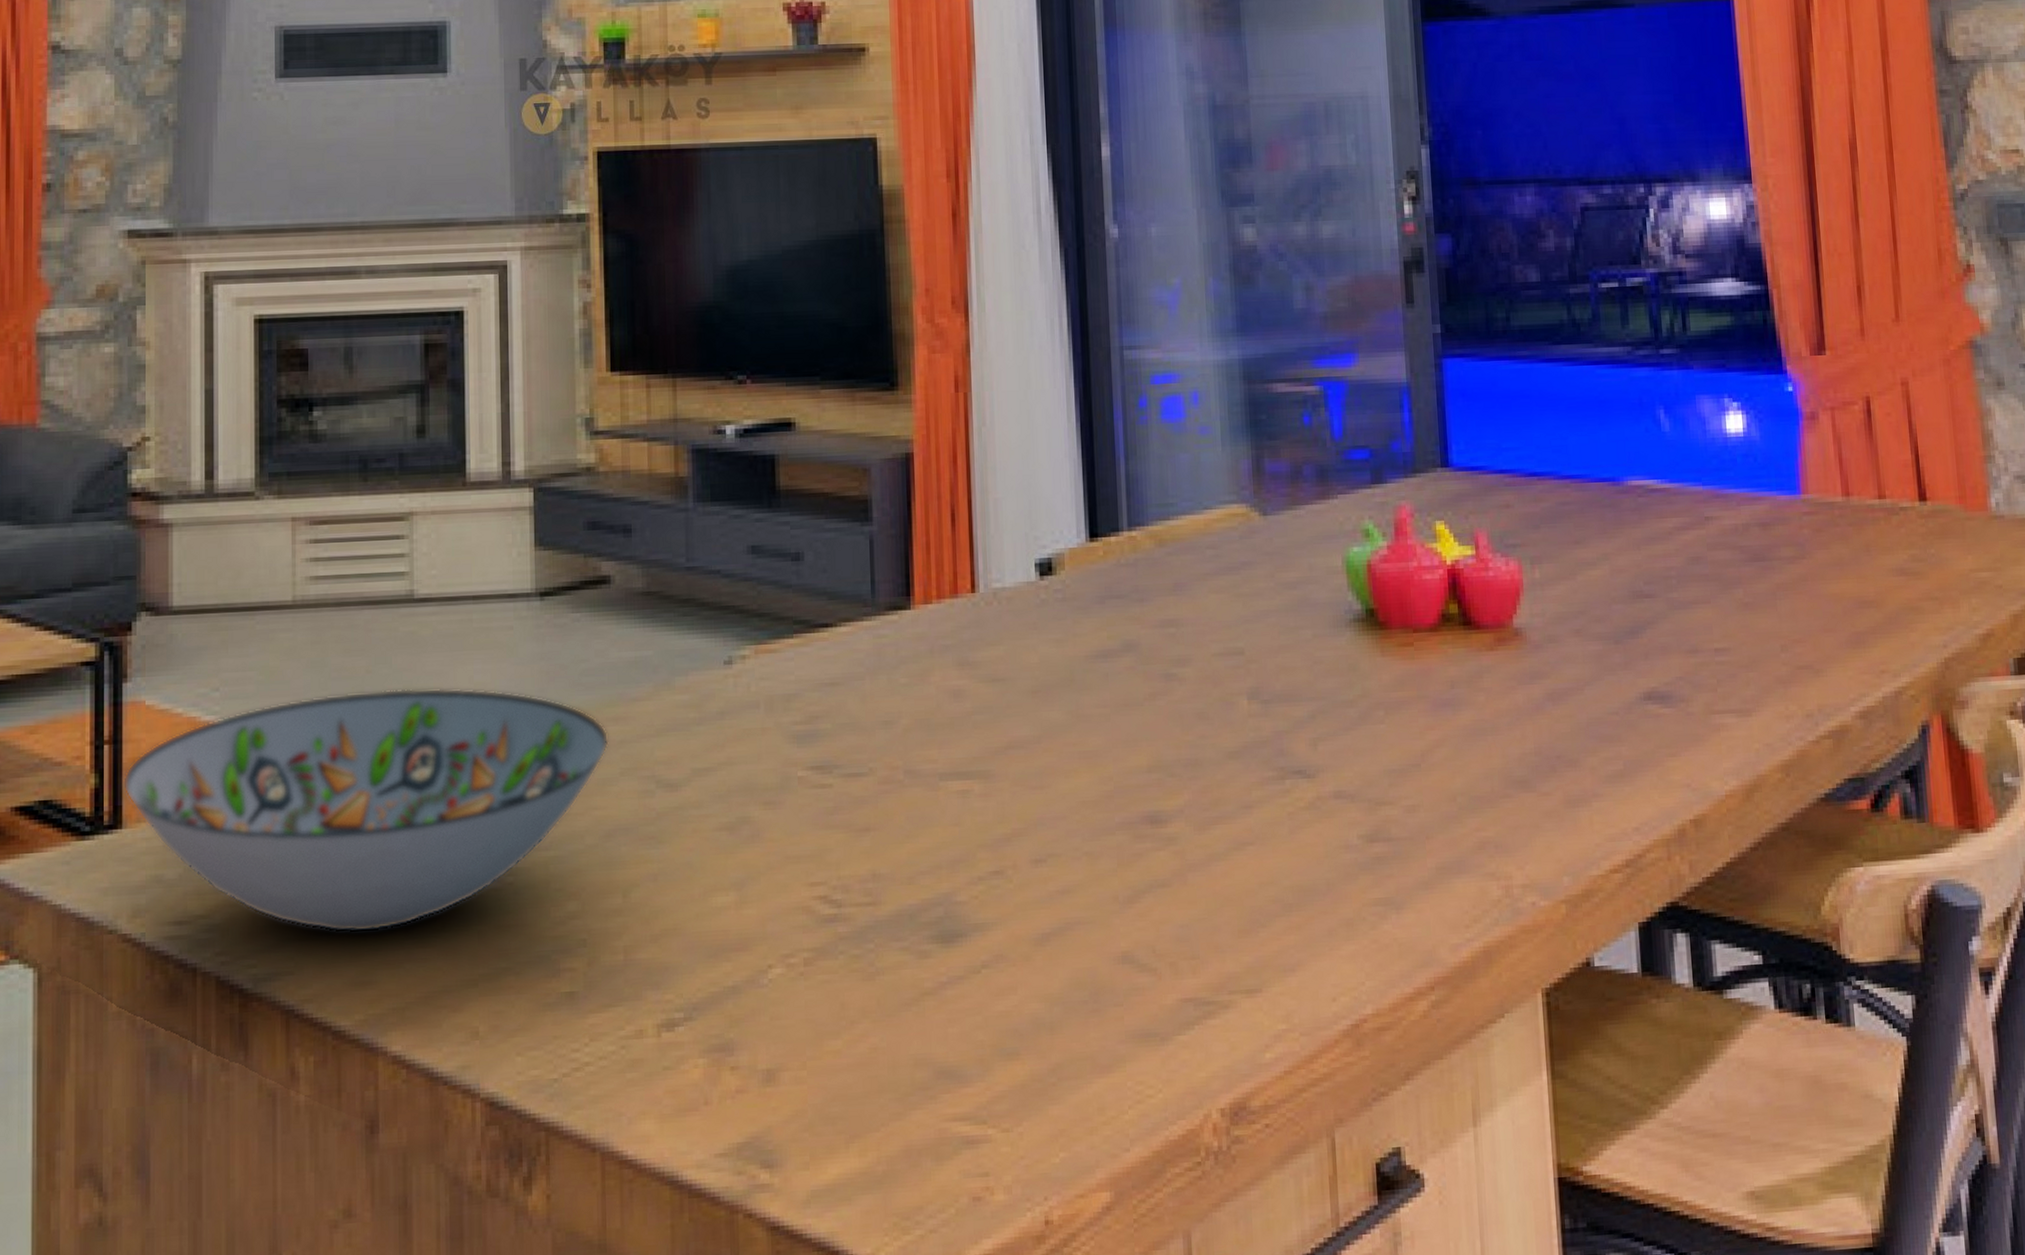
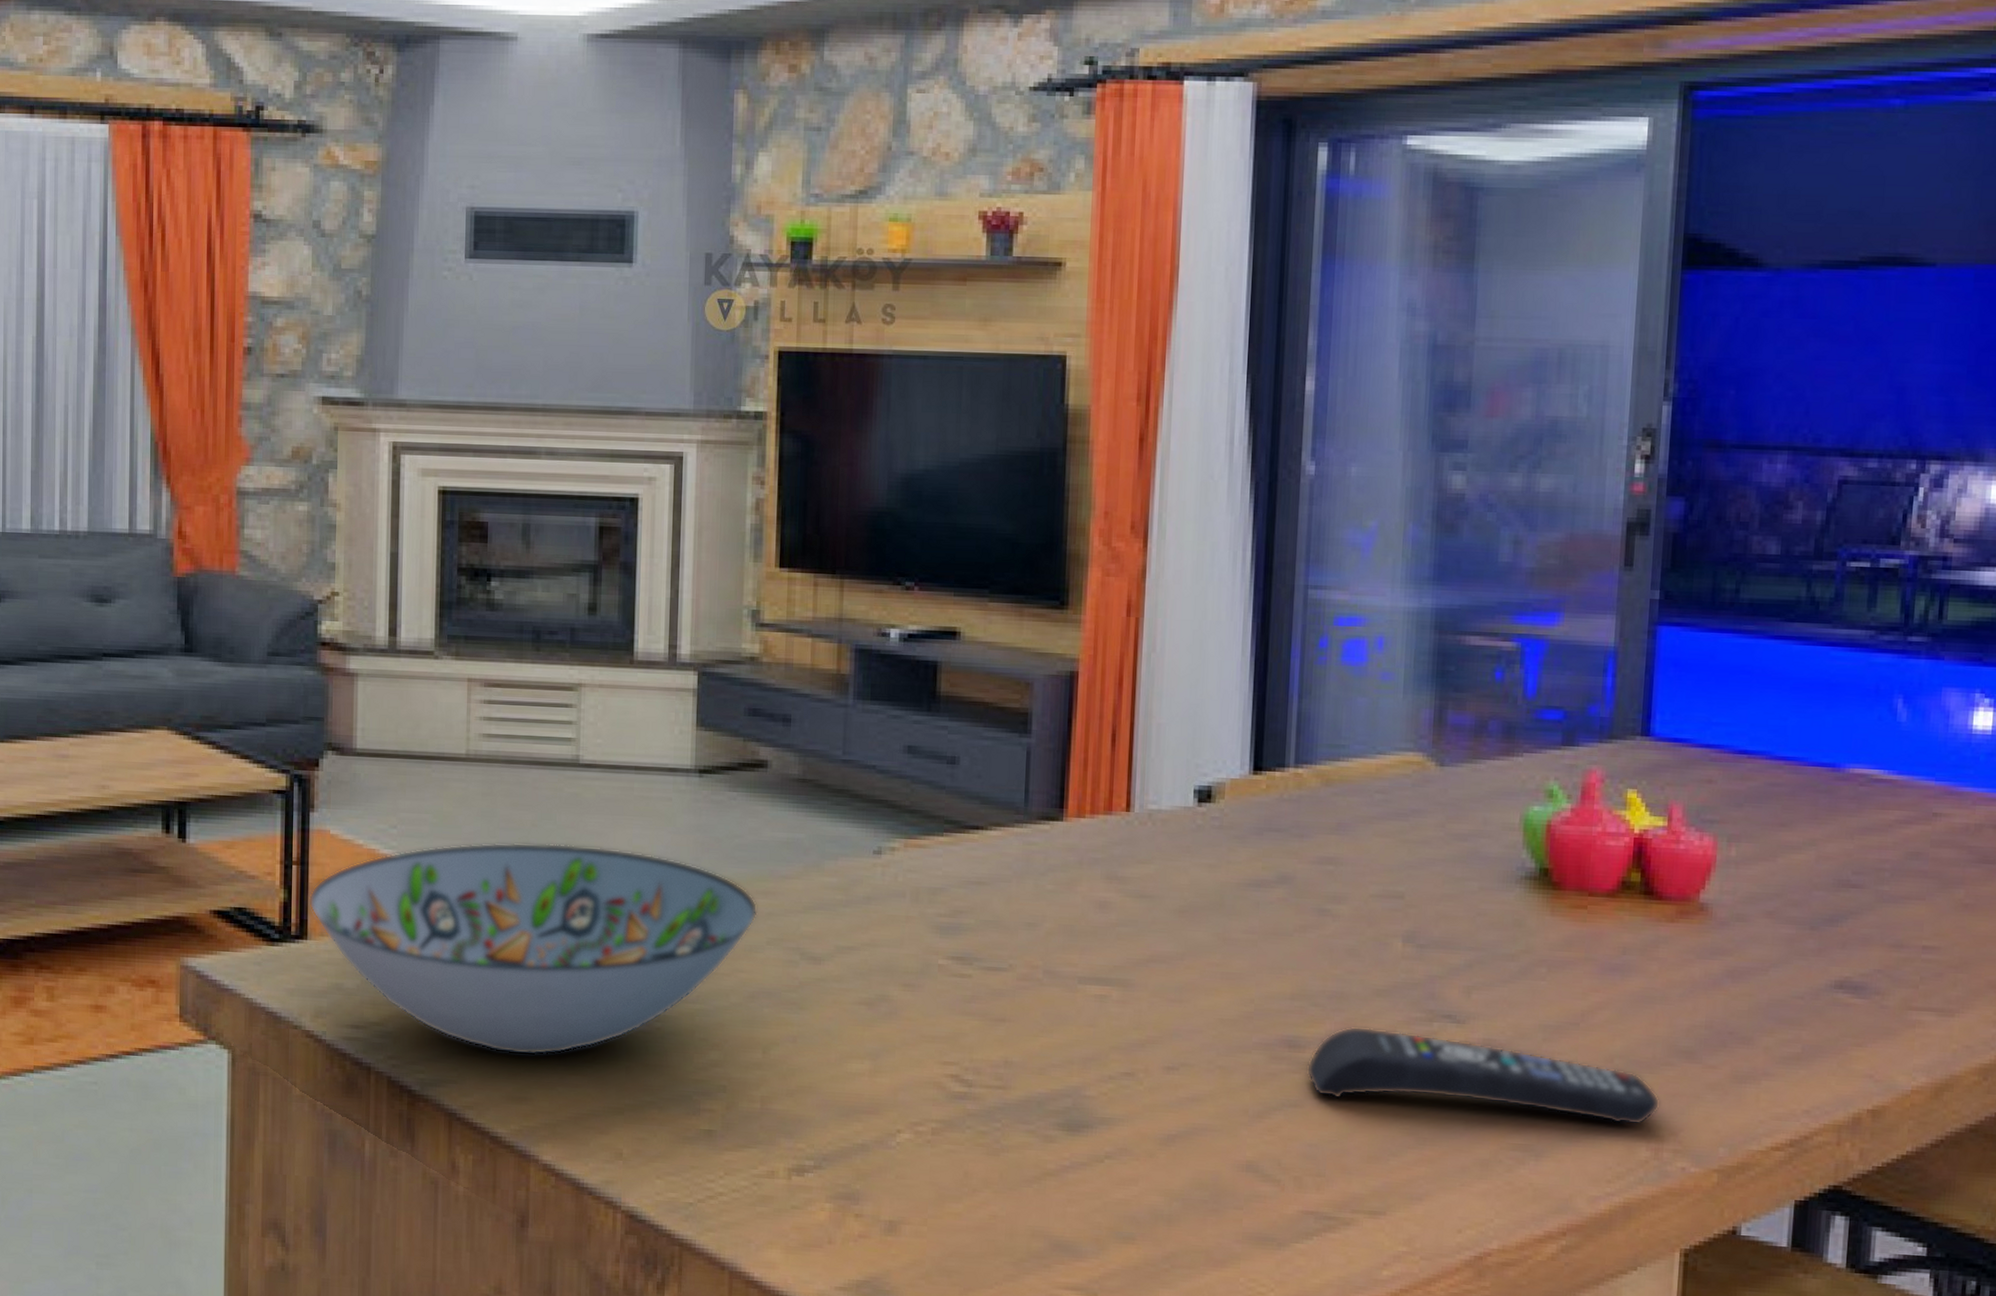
remote control: none [1170,792,1504,874] -> present [1306,1026,1660,1126]

